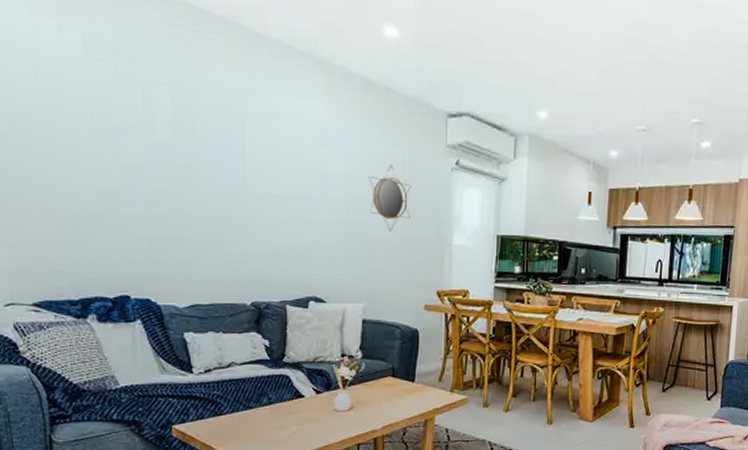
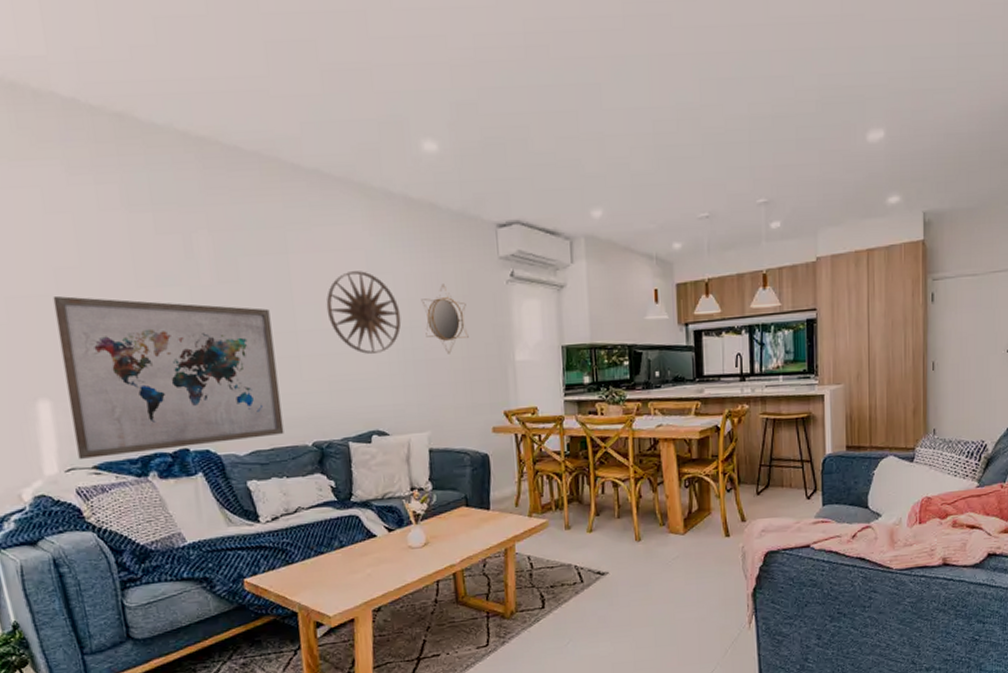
wall art: none [7,133,225,296] -> present [53,295,284,459]
wall art: none [277,143,348,224] -> present [326,271,402,354]

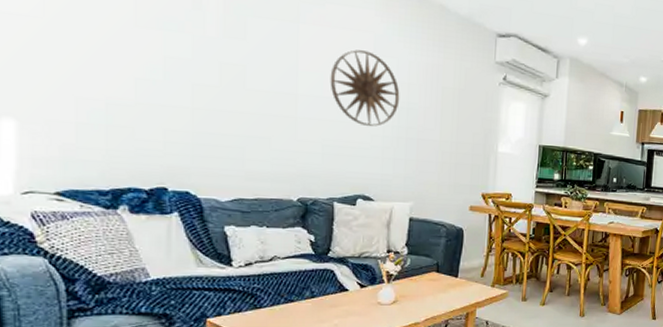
wall art: present [53,295,284,459] -> none [37,17,273,187]
home mirror: present [421,283,469,354] -> none [420,75,461,137]

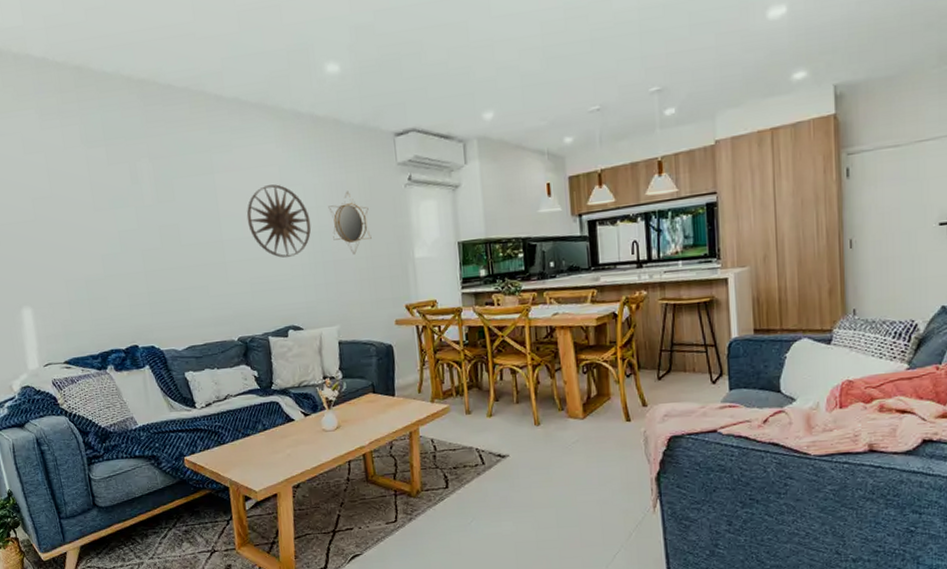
home mirror: none [420,75,461,137] -> present [328,191,372,255]

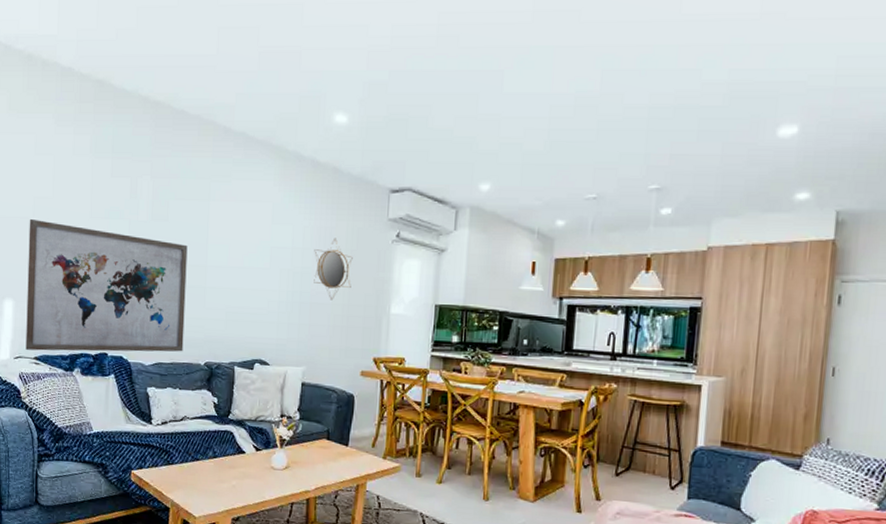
wall art: none [32,221,215,356] -> present [25,218,188,352]
wall art: present [246,184,312,258] -> none [233,220,295,292]

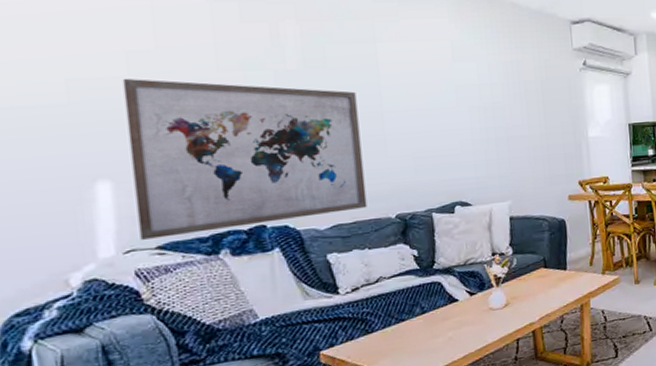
home mirror: present [314,238,353,301] -> none [503,70,546,132]

